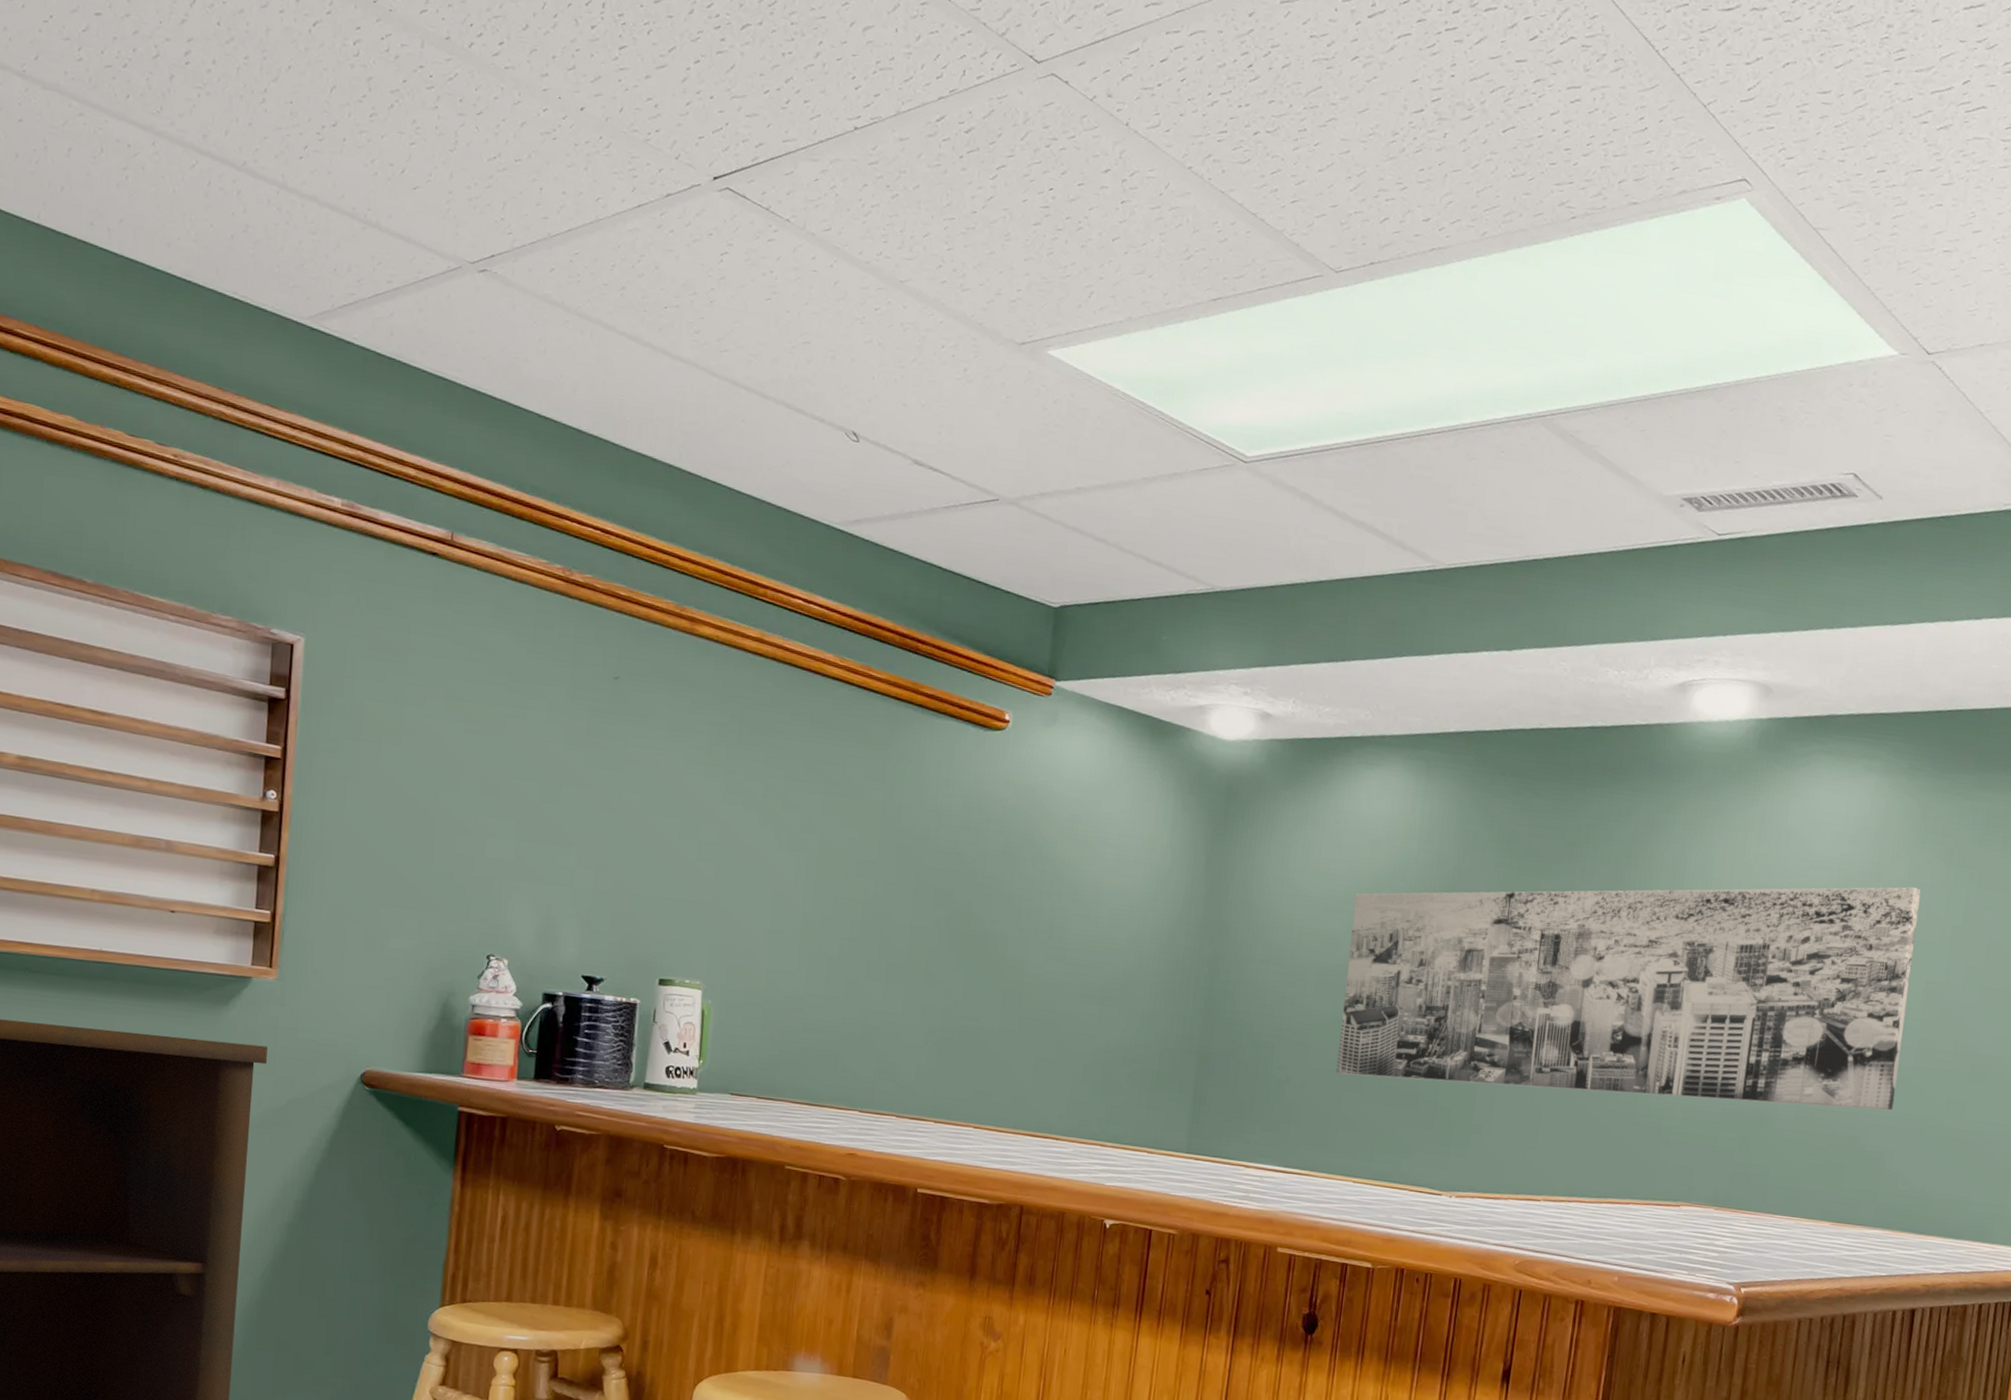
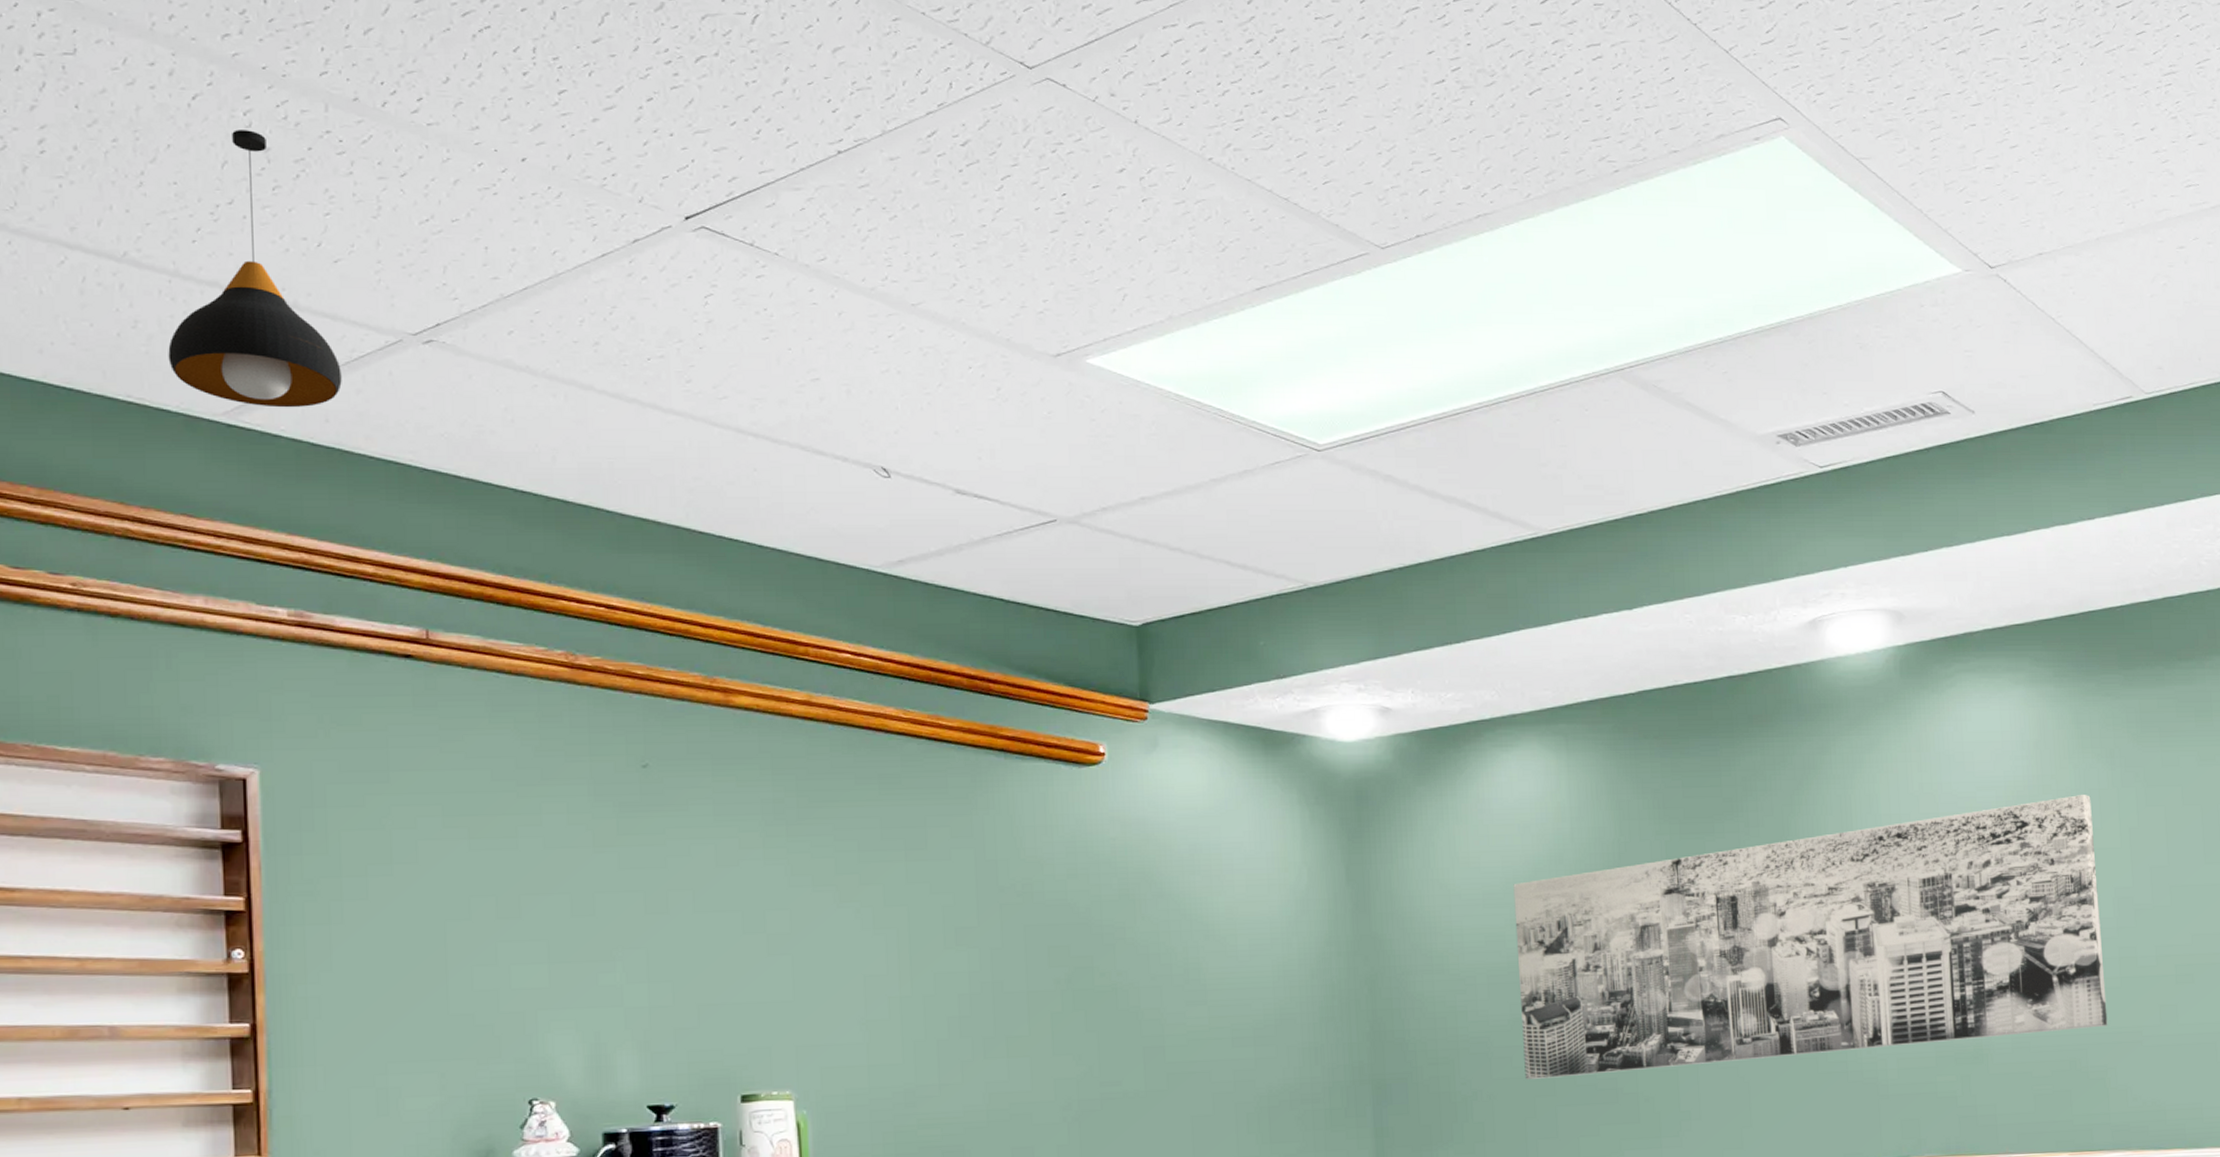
pendant light: none [269,57,409,320] -> present [168,130,342,408]

